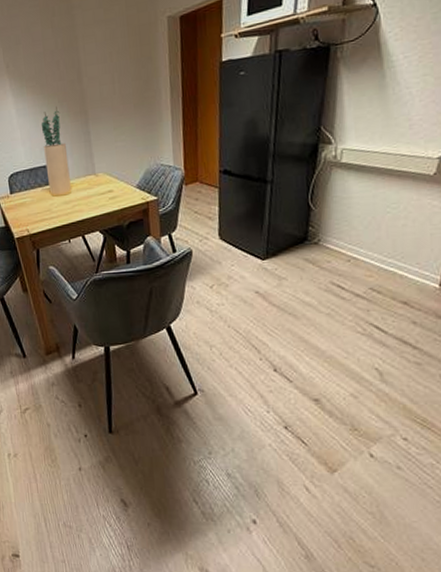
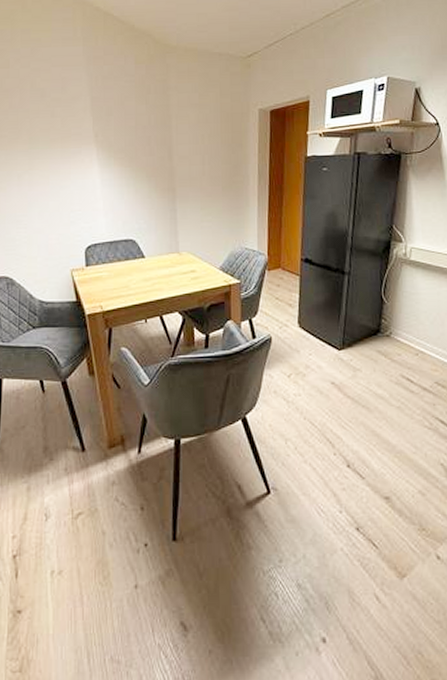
vase: present [41,106,72,198] -> none [126,180,153,274]

